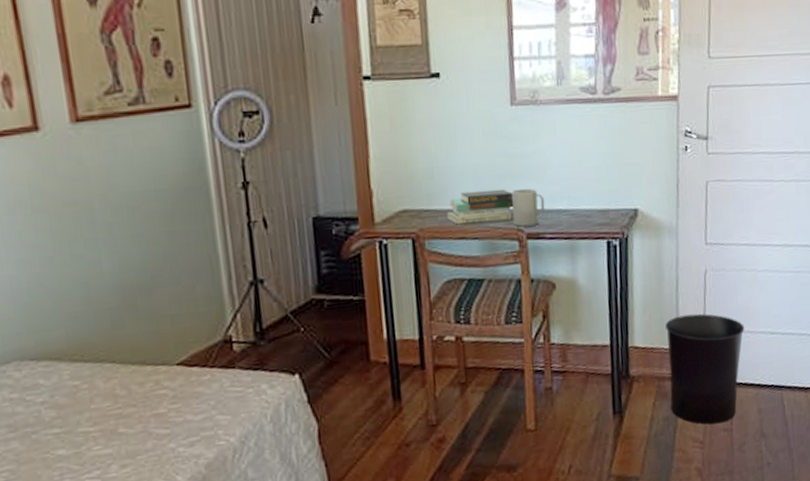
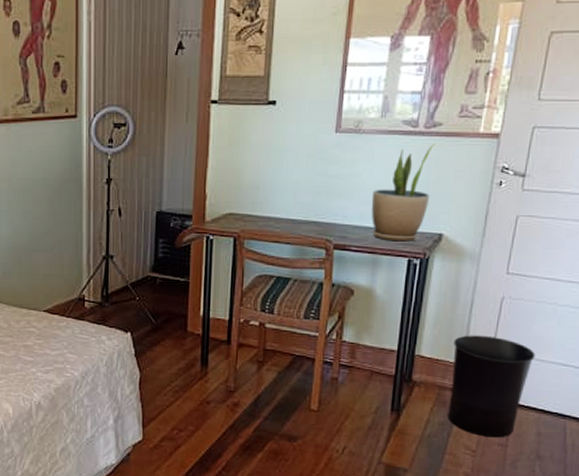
books: present [447,188,514,225] -> none [266,203,327,231]
mug: present [511,188,546,227] -> none [323,205,355,238]
potted plant: none [559,111,619,223] -> present [371,144,436,242]

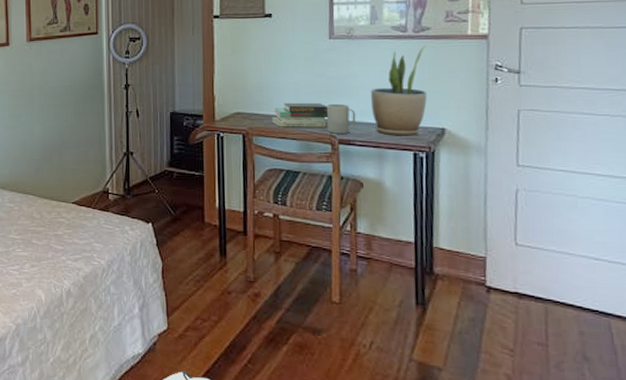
books: none [266,203,327,231] -> present [272,102,328,127]
mug: none [323,205,355,238] -> present [326,103,356,134]
waste bin: present [447,335,536,438] -> none [472,227,563,336]

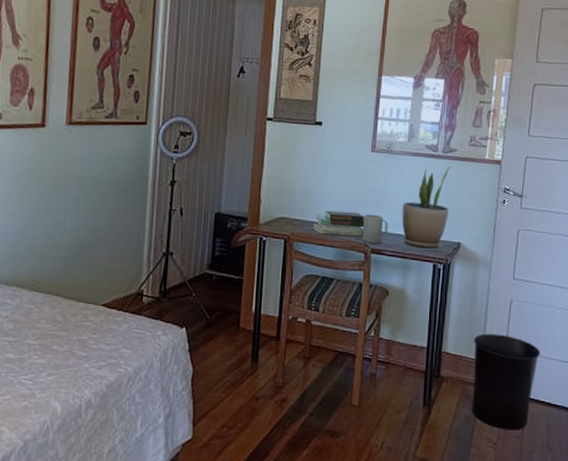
waste bin: none [472,227,563,336] -> present [472,333,540,430]

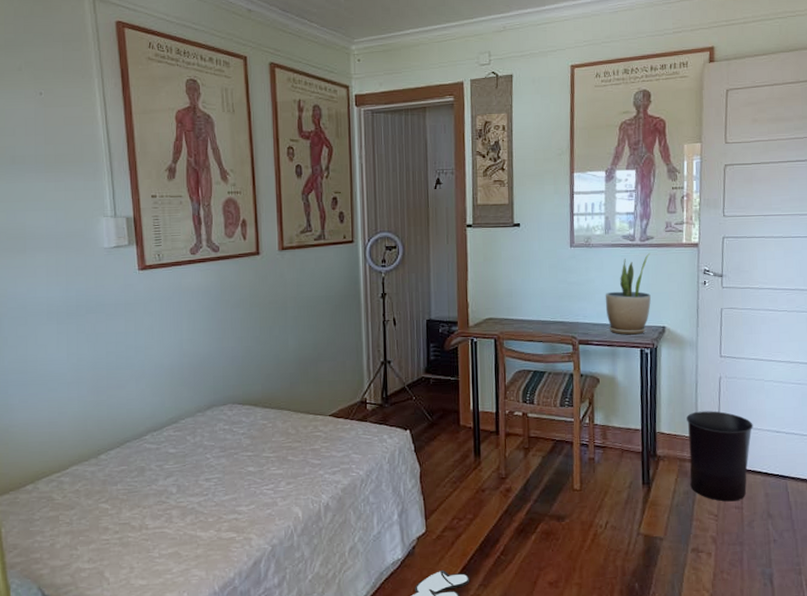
books: present [313,210,365,236] -> none [521,306,570,331]
mug: present [362,214,388,244] -> none [568,307,594,335]

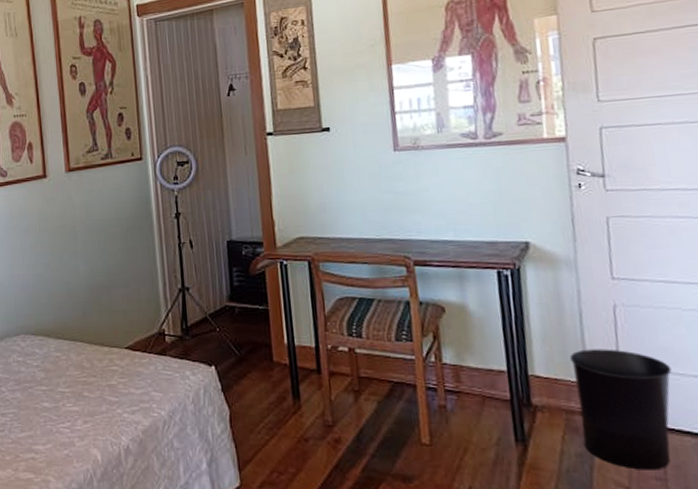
potted plant: present [605,253,651,335] -> none [443,153,507,254]

